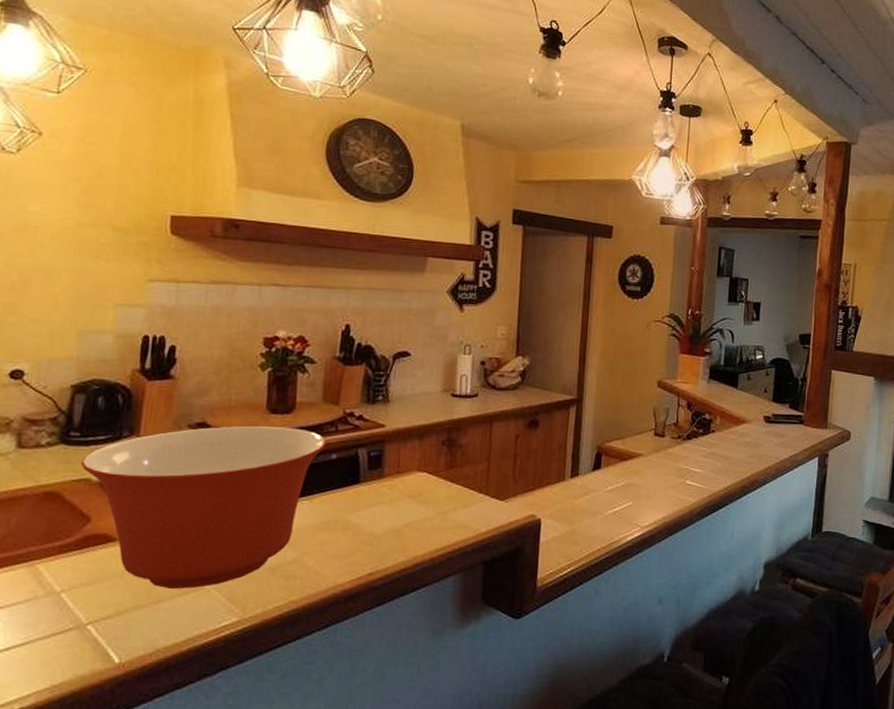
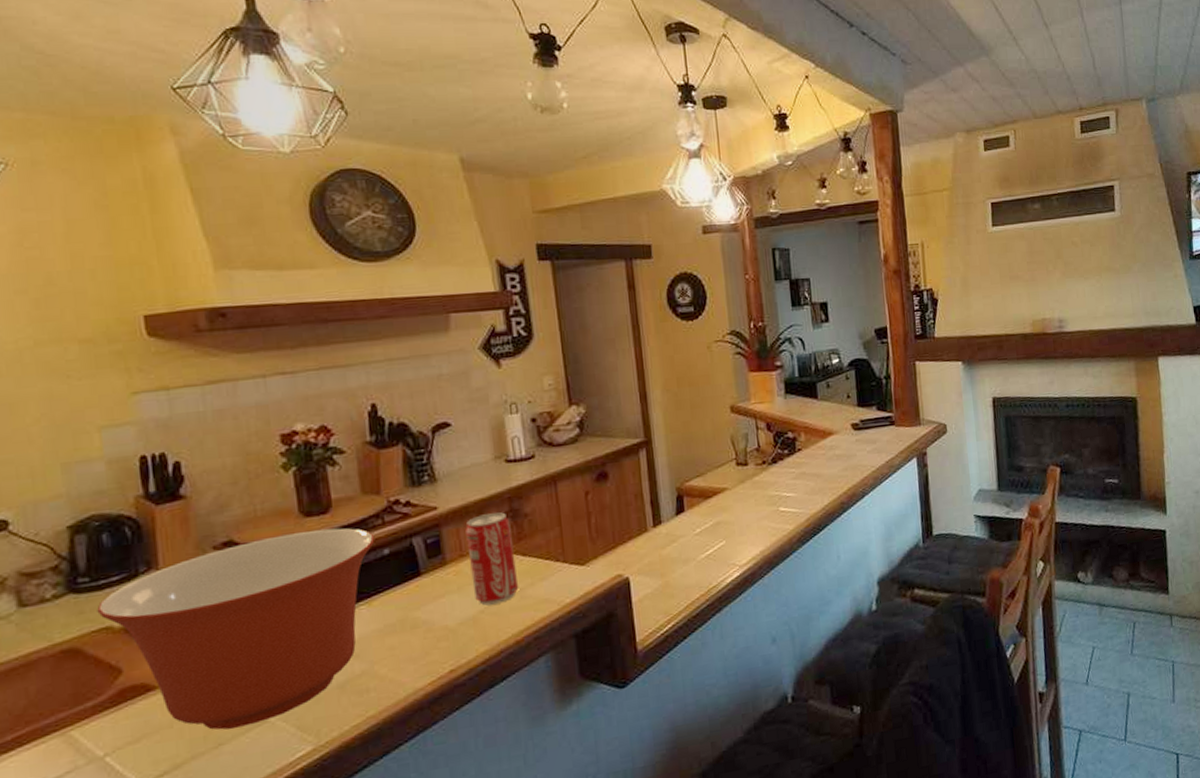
beverage can: none [402,439,446,521] -> present [465,512,519,605]

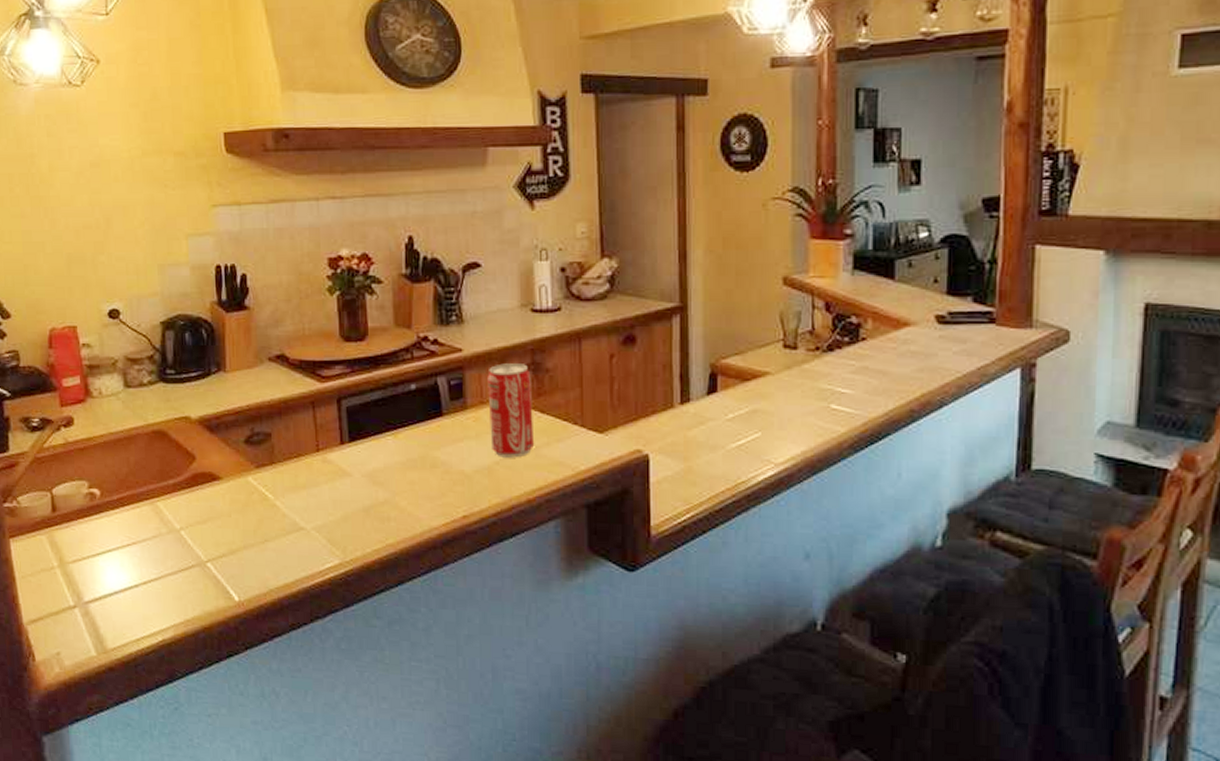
mixing bowl: present [96,528,375,730] -> none [179,356,404,529]

